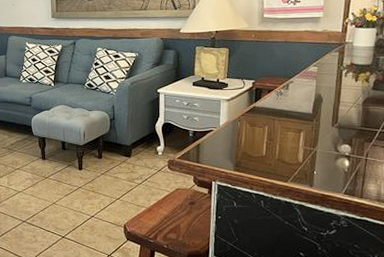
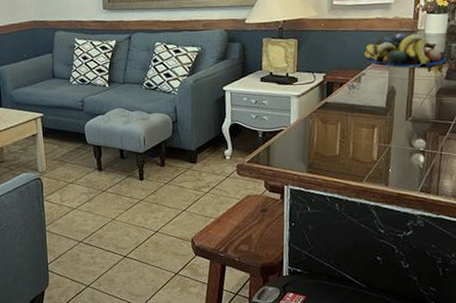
fruit bowl: none [293,44,374,78] -> present [364,32,447,68]

